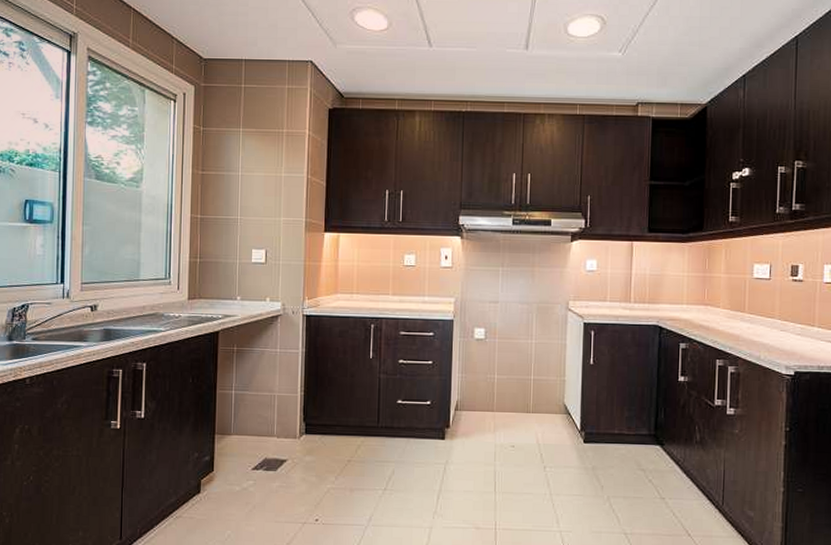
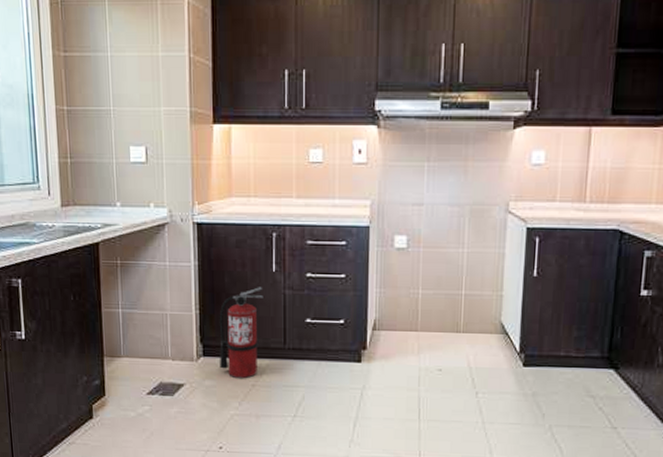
fire extinguisher: none [320,372,361,455] -> present [219,287,263,379]

